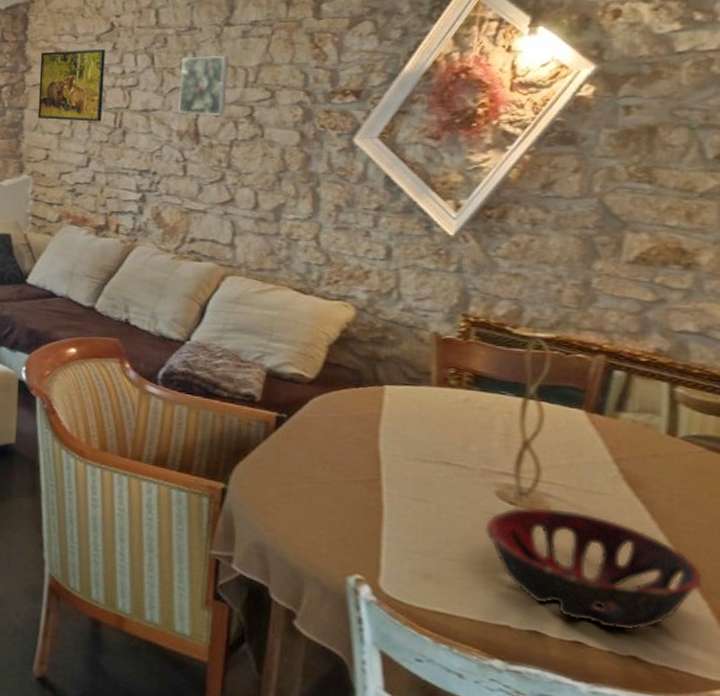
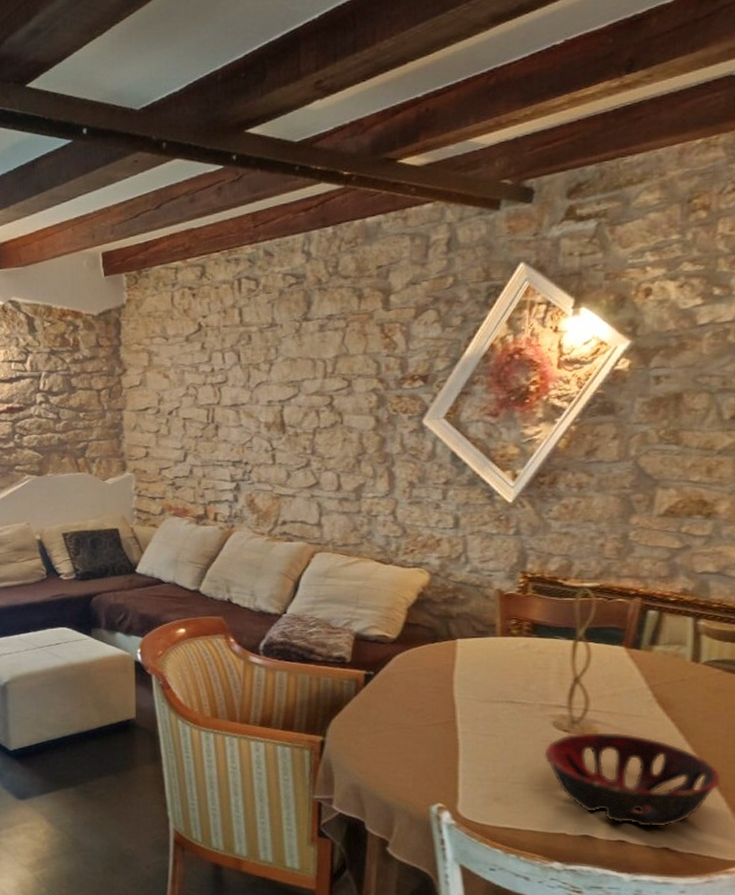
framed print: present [37,49,105,122] -> none [134,348,196,419]
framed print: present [178,55,230,115] -> none [265,349,309,406]

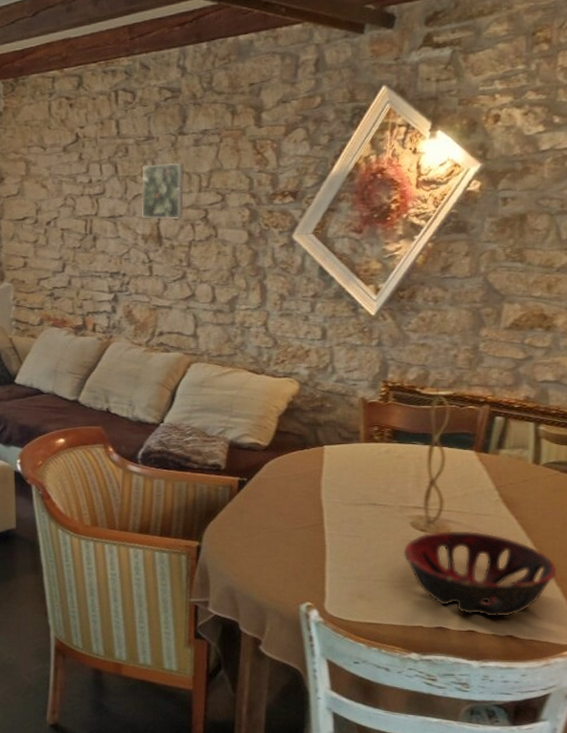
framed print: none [265,349,309,406] -> present [141,162,185,219]

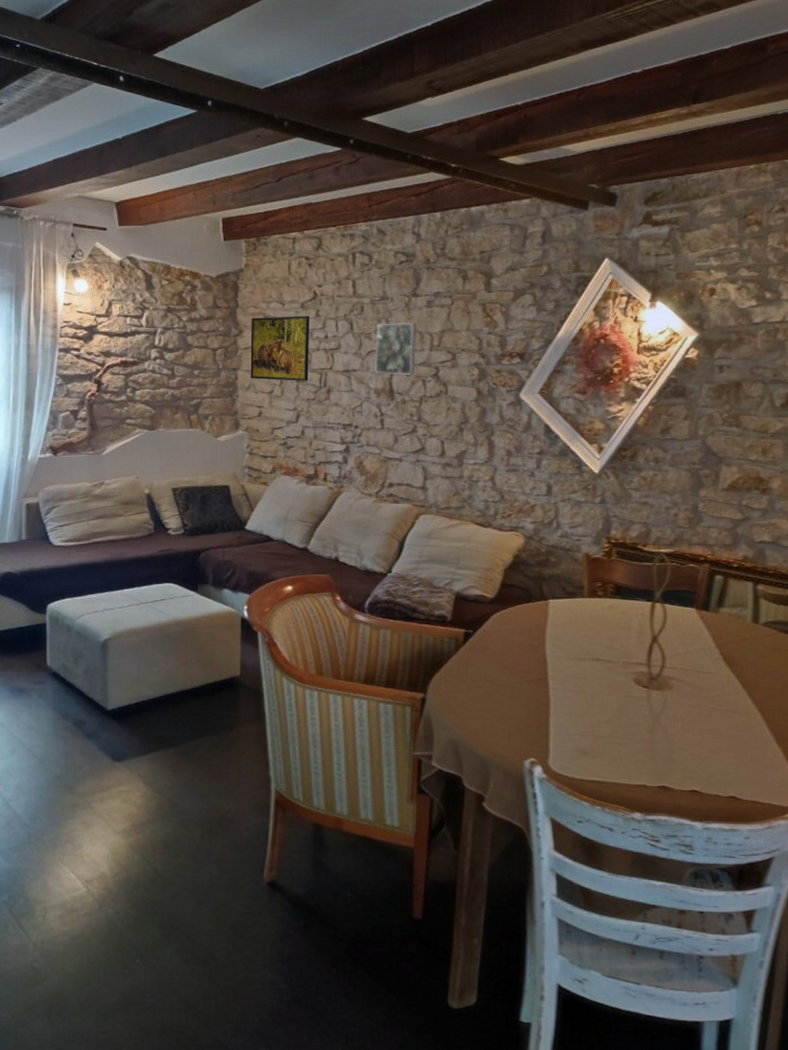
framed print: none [12,159,74,229] -> present [250,315,309,381]
decorative bowl: present [403,530,557,617] -> none [627,688,778,777]

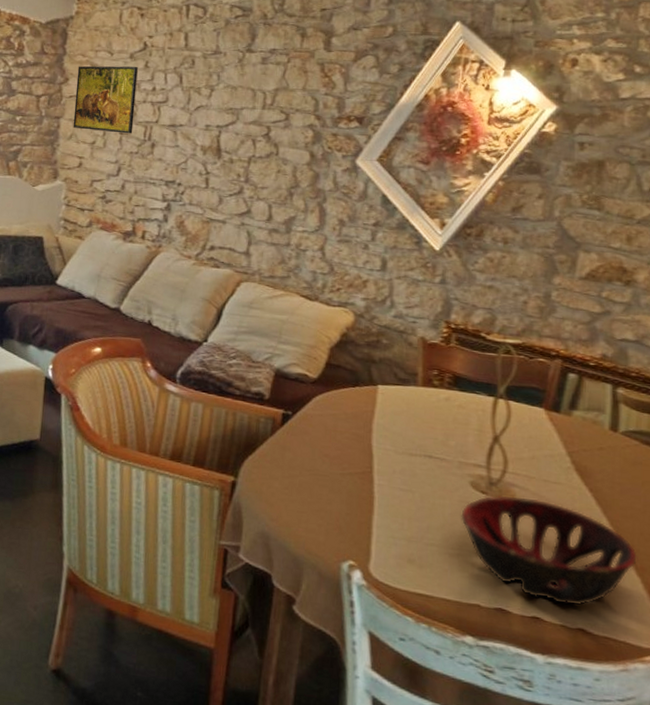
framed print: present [375,322,417,375] -> none [203,78,250,133]
decorative bowl: none [627,688,778,777] -> present [461,495,637,605]

